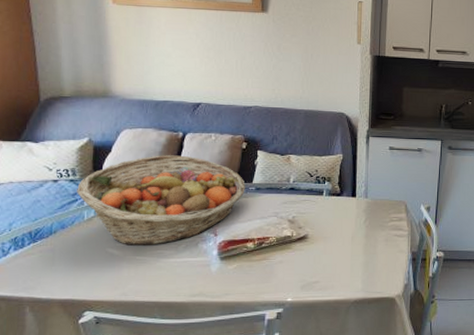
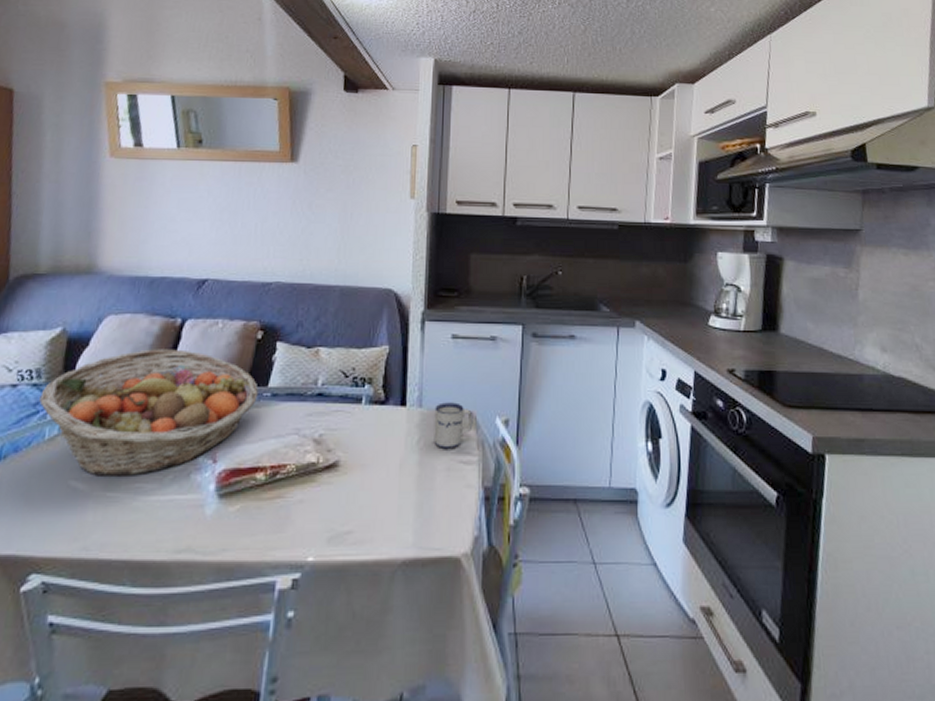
mug: none [376,195,405,226] -> present [433,402,473,448]

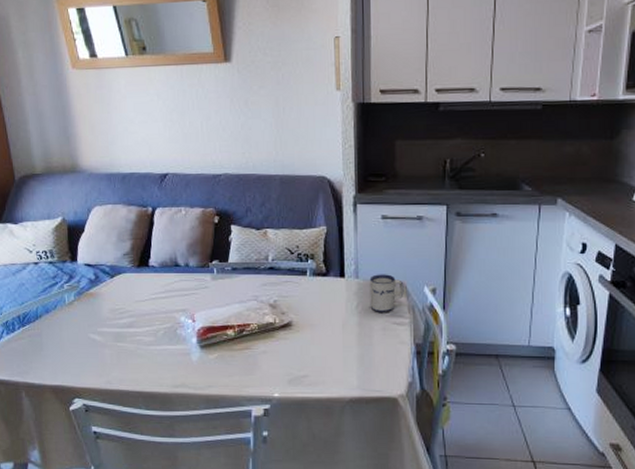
fruit basket: present [39,349,258,476] -> none [56,233,221,331]

